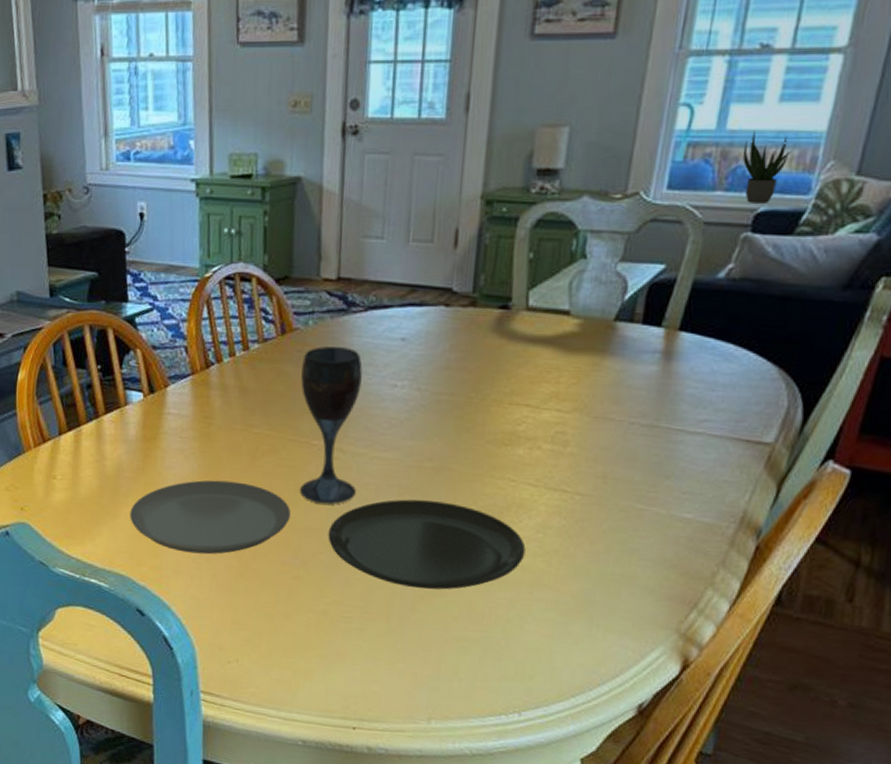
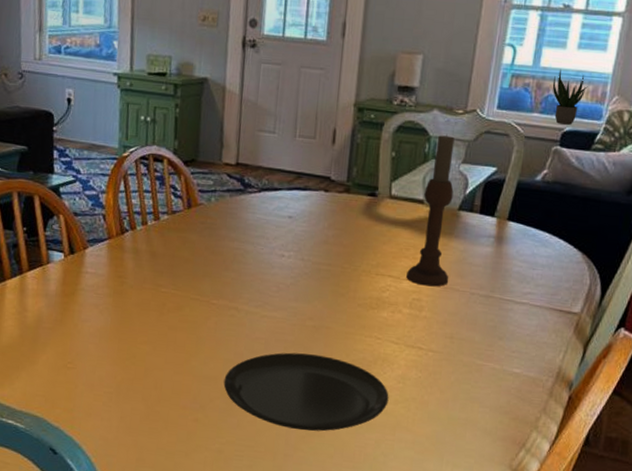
plate: present [130,480,291,555] -> none [47,332,192,399]
cup: present [300,346,363,504] -> none [200,220,256,355]
candlestick: none [547,227,610,417] -> present [406,135,455,287]

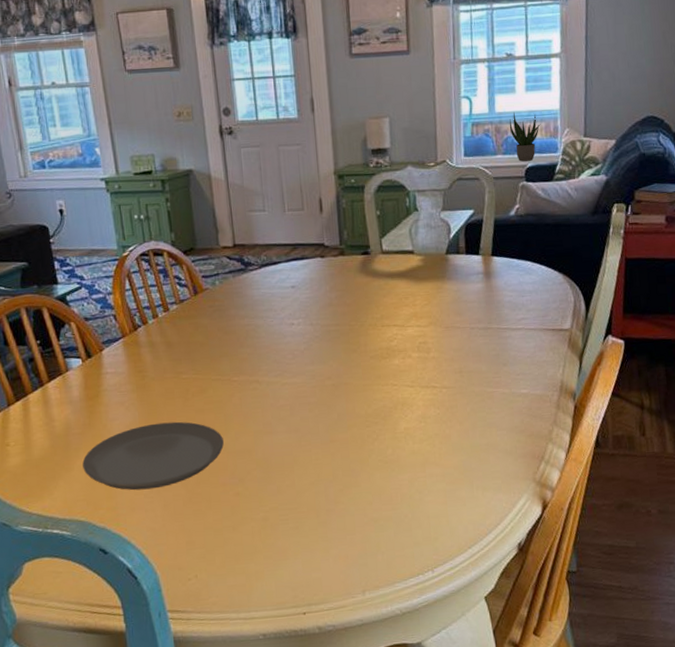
plate: none [47,332,192,399] -> present [82,421,224,491]
plate: present [223,352,389,432] -> none [257,410,414,485]
candlestick: present [406,135,455,287] -> none [410,187,449,329]

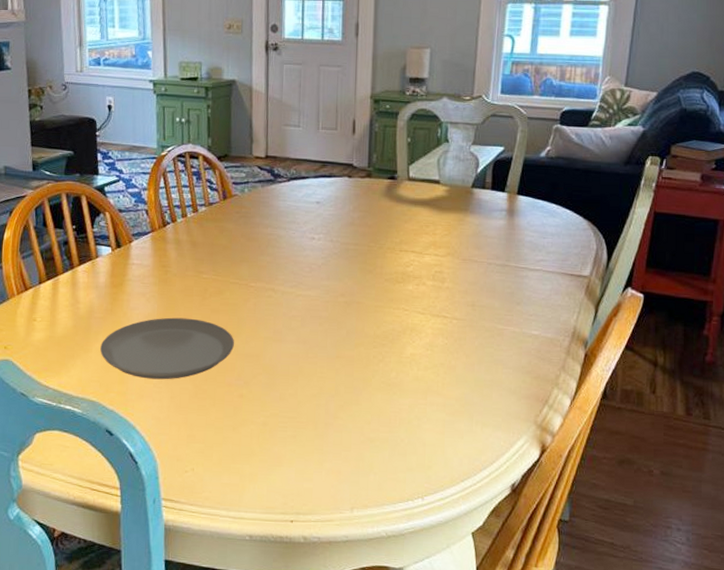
potted plant: present [509,112,541,162] -> none [549,55,582,106]

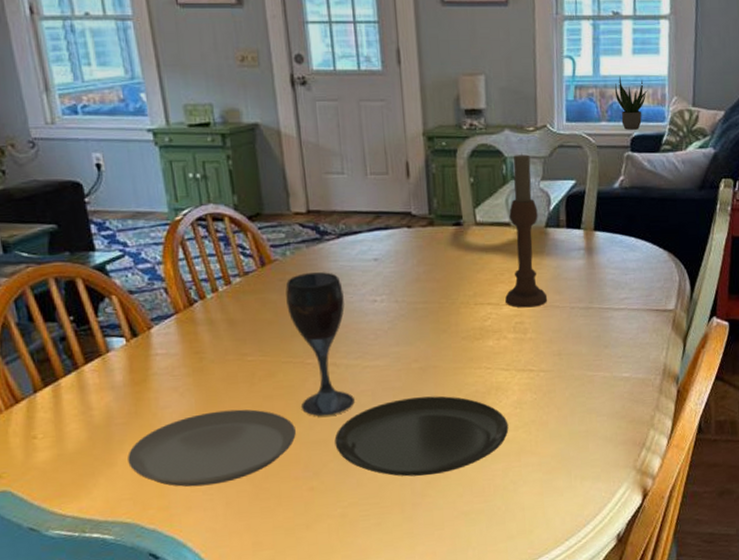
cup: none [240,208,288,334] -> present [285,271,355,416]
plate: none [265,327,419,400] -> present [334,395,509,477]
candlestick: none [428,120,467,259] -> present [505,153,548,308]
potted plant: none [549,55,582,106] -> present [614,76,648,131]

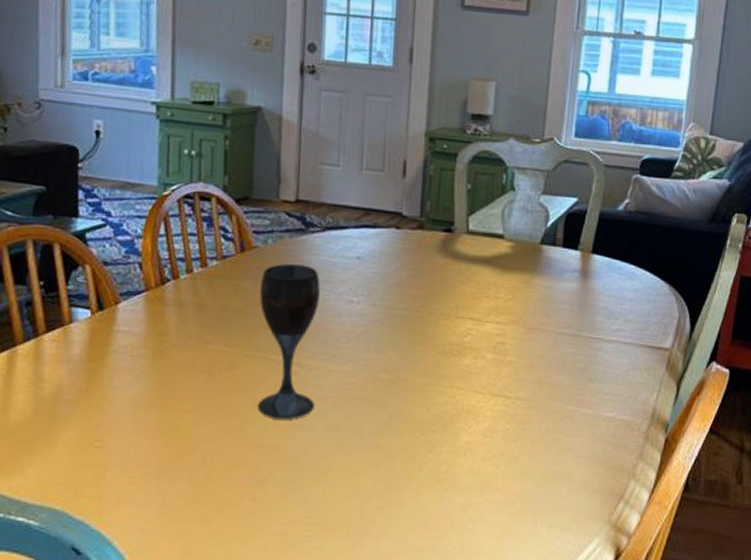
plate: present [128,409,296,487] -> none [69,399,248,480]
plate: present [334,395,509,477] -> none [286,411,475,500]
candlestick: present [505,153,548,308] -> none [489,164,534,328]
potted plant: present [614,76,648,131] -> none [629,96,664,153]

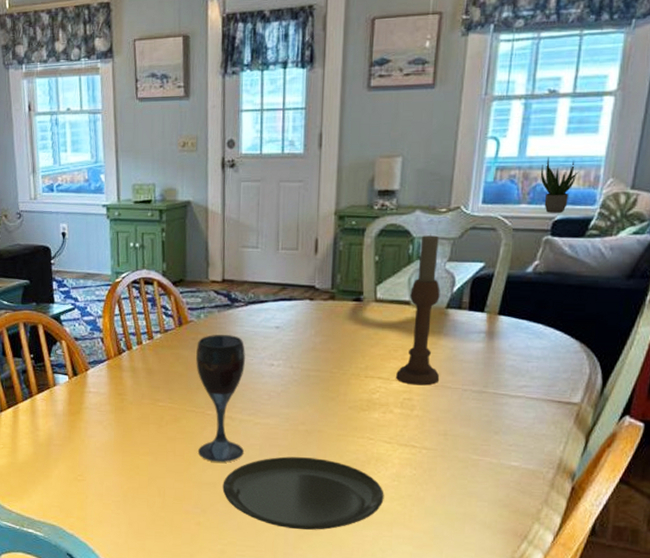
plate: none [286,411,475,500] -> present [222,456,384,530]
candlestick: none [489,164,534,328] -> present [396,234,440,386]
potted plant: none [629,96,664,153] -> present [540,157,579,214]

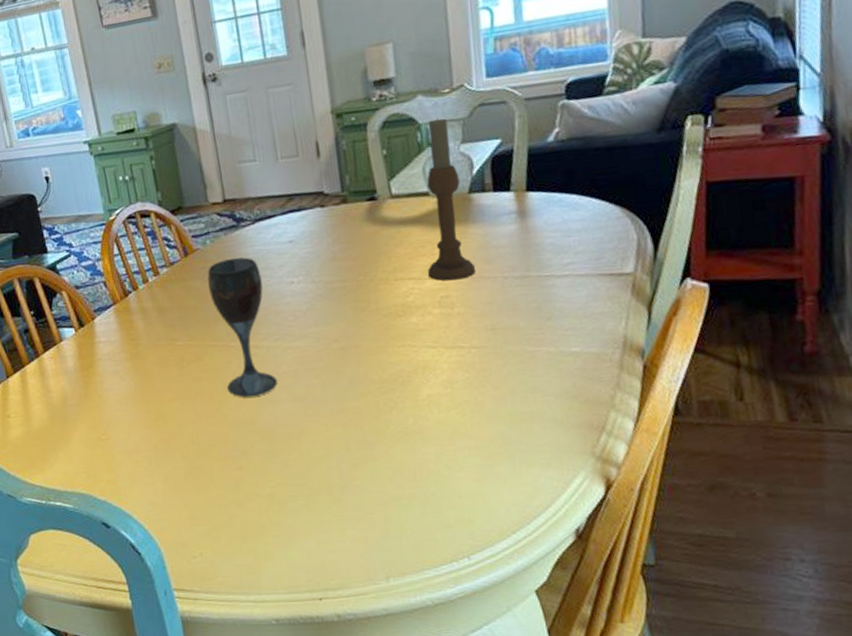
plate: present [222,456,384,530] -> none [260,375,440,458]
potted plant: present [540,157,579,214] -> none [541,17,583,77]

